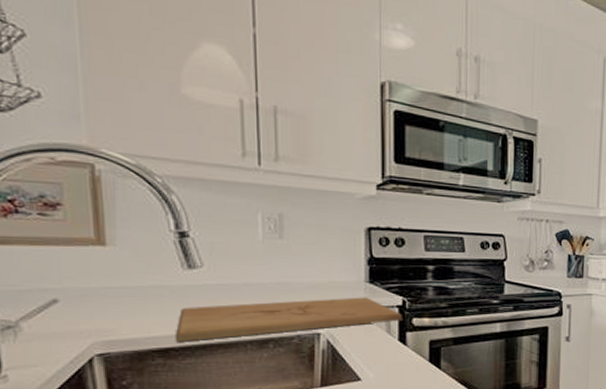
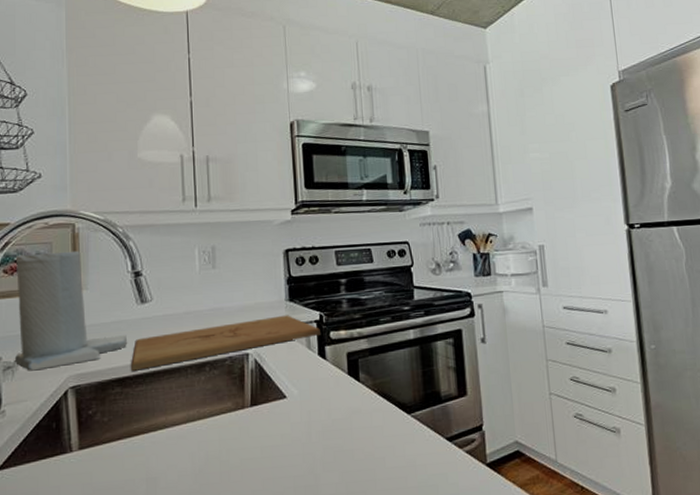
paper towel: none [8,193,170,333] -> present [14,250,127,371]

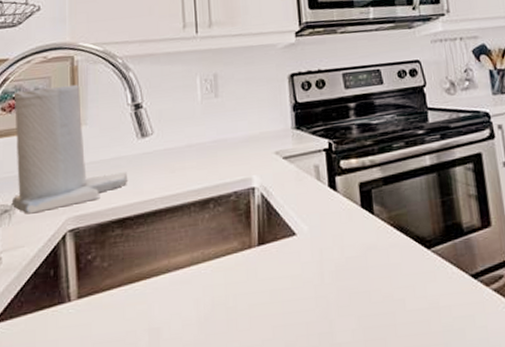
cutting board: present [130,315,320,371] -> none [130,144,330,211]

